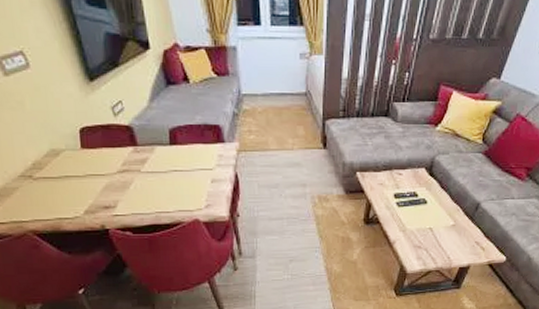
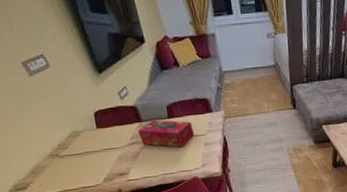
tissue box: none [131,145,201,182] -> present [137,119,195,148]

